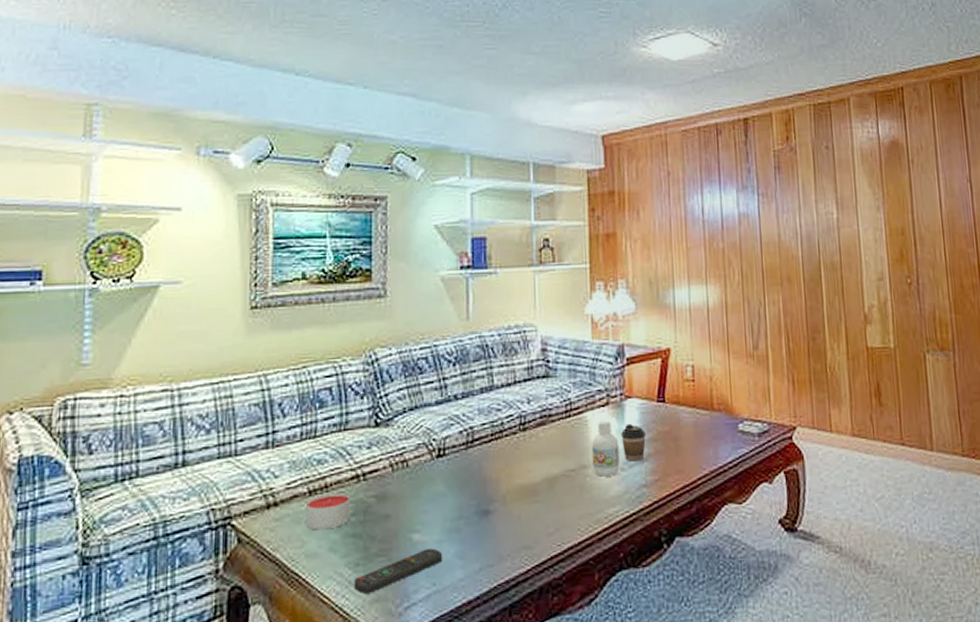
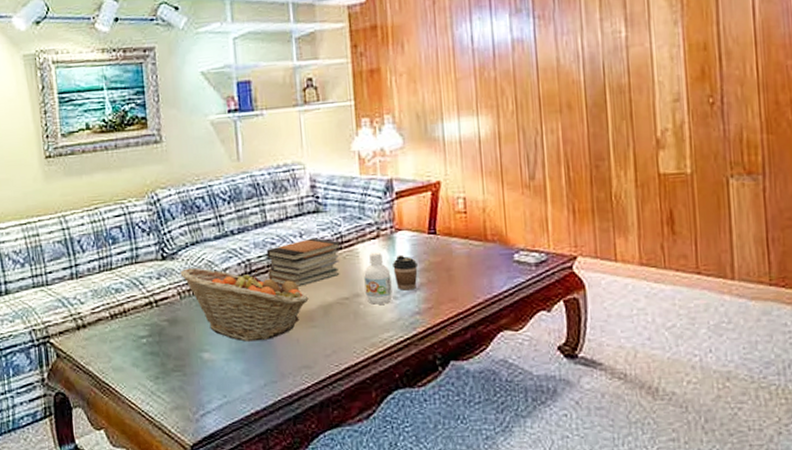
candle: present [306,493,351,530] -> none [110,317,148,349]
remote control: present [353,548,443,594] -> none [155,365,231,402]
fruit basket: none [394,436,533,520] -> present [180,268,309,342]
book stack: none [491,404,571,457] -> present [266,237,342,287]

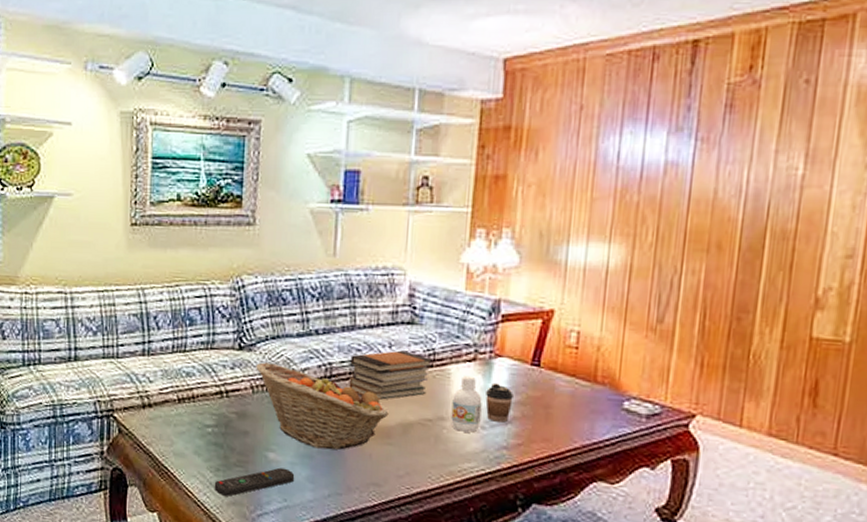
remote control: none [155,365,231,402] -> present [214,467,295,496]

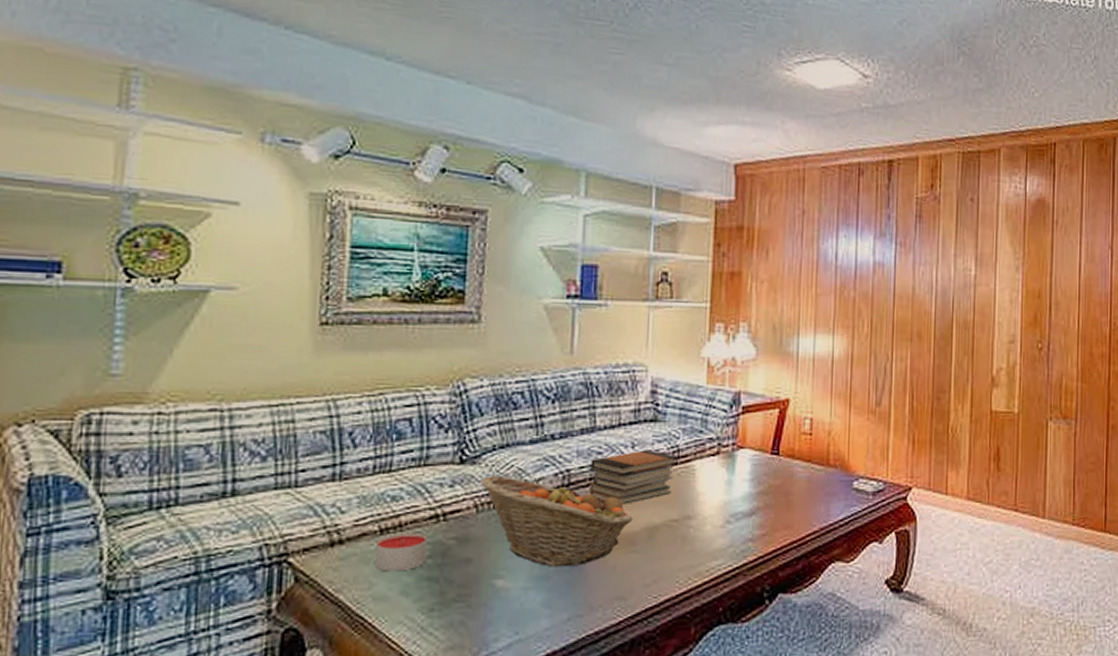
candle: none [175,404,214,435] -> present [375,533,428,572]
remote control: present [214,467,295,496] -> none [426,595,528,640]
bottle: present [451,375,482,433] -> none [697,470,727,529]
coffee cup: present [485,382,513,423] -> none [730,475,756,515]

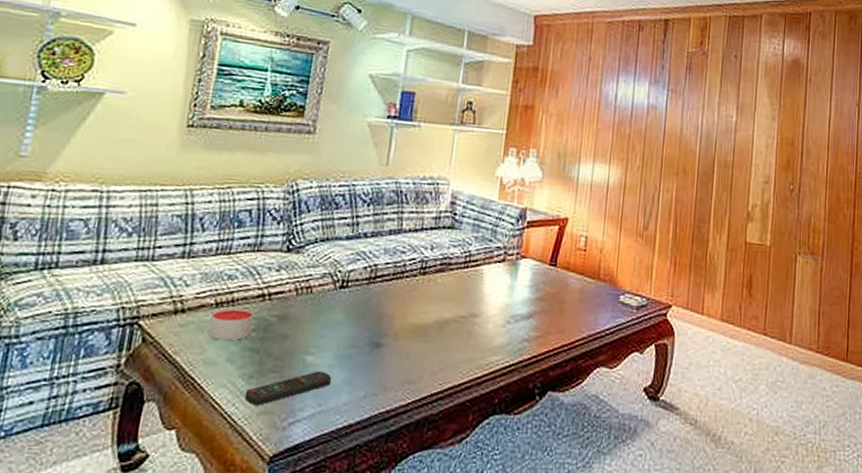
remote control: none [426,595,528,640] -> present [244,371,332,405]
fruit basket: present [481,476,633,567] -> none [302,264,427,350]
book stack: present [589,450,678,504] -> none [392,252,469,299]

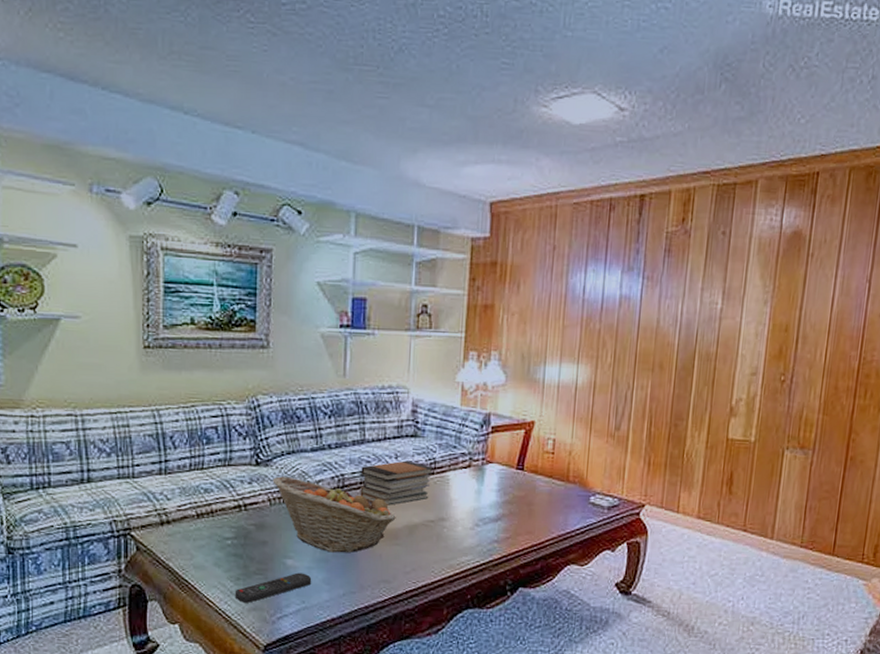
candle: present [209,308,254,341] -> none [195,518,233,548]
fruit basket: none [302,264,427,350] -> present [273,476,396,553]
book stack: none [392,252,469,299] -> present [360,460,435,505]

